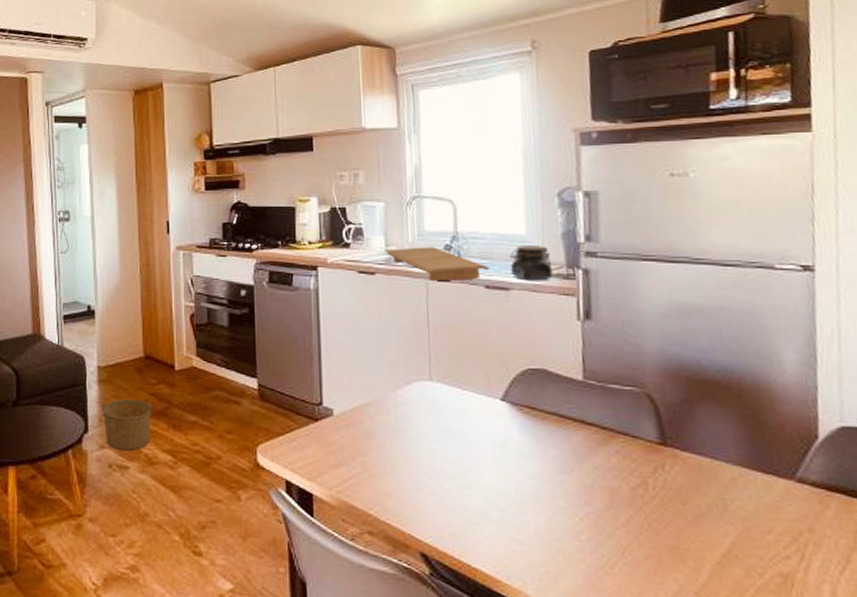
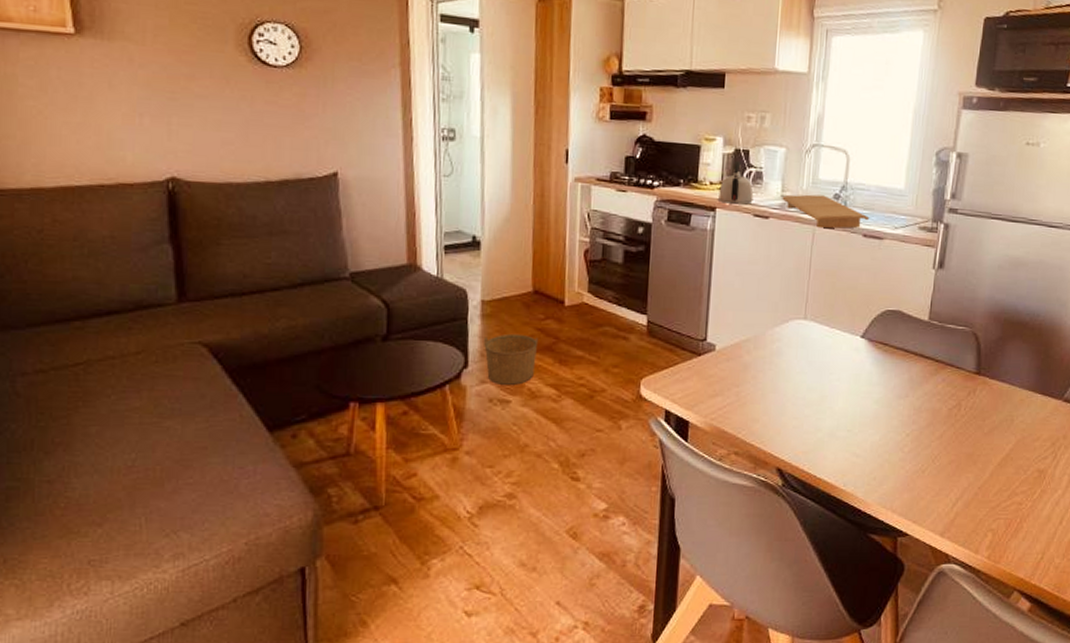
kettle: none [319,219,356,263] -> present [718,161,754,206]
jar: present [510,246,554,281] -> none [887,199,921,233]

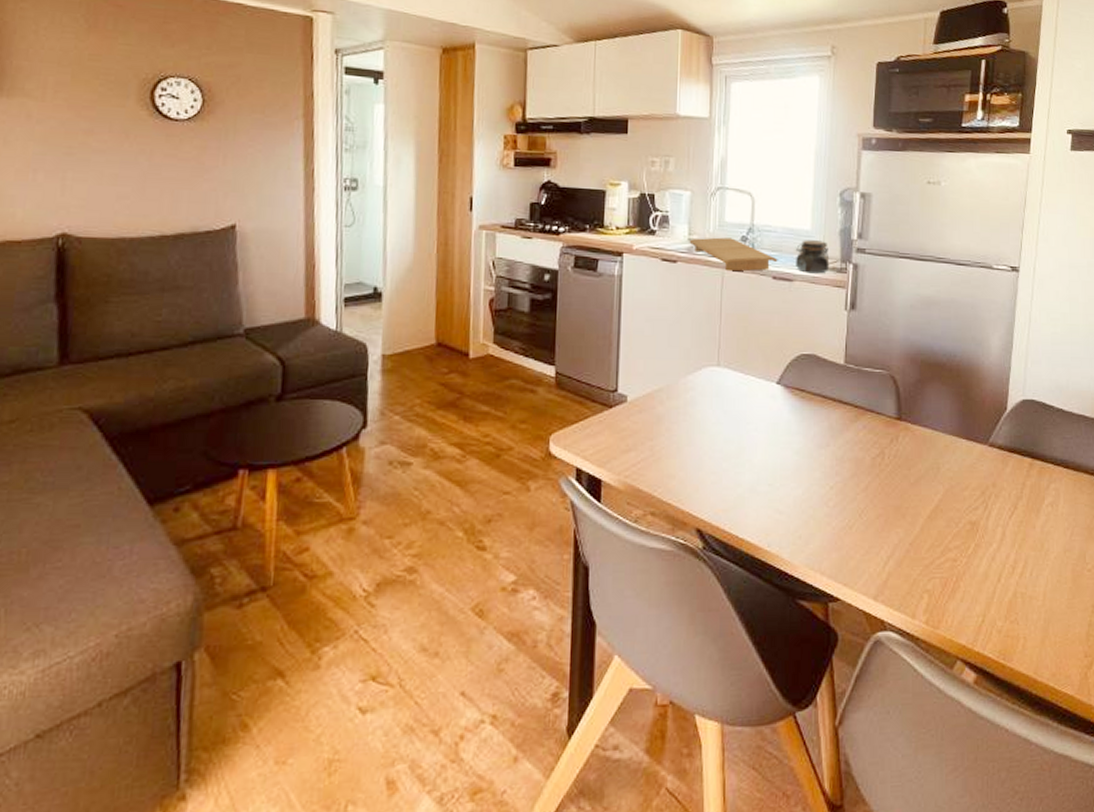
basket: present [484,333,539,385] -> none [384,389,442,445]
kettle: present [718,161,754,206] -> none [625,205,661,250]
jar: none [887,199,921,233] -> present [796,240,830,274]

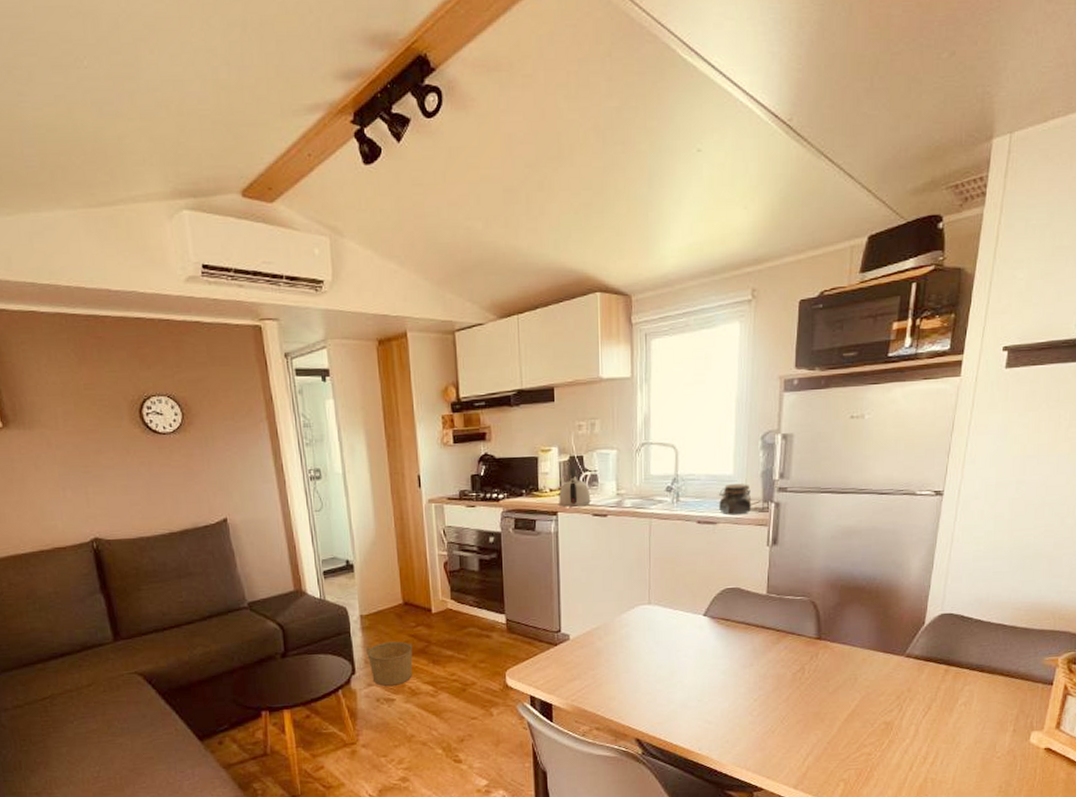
basket: none [384,389,442,445] -> present [366,641,413,686]
kettle: none [625,205,661,250] -> present [559,467,591,508]
cutting board: present [689,237,778,272] -> none [617,489,702,520]

